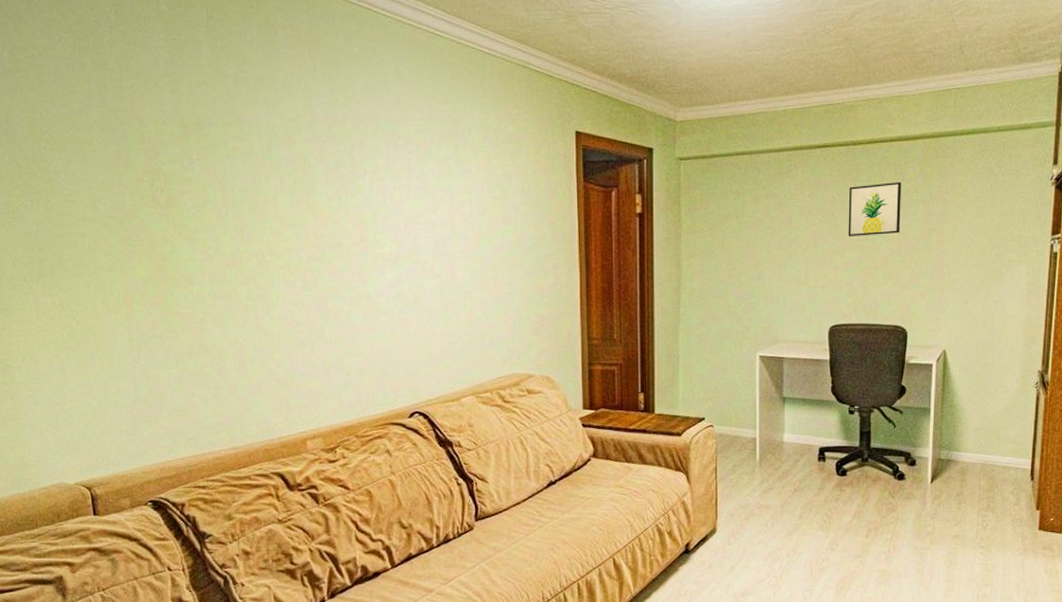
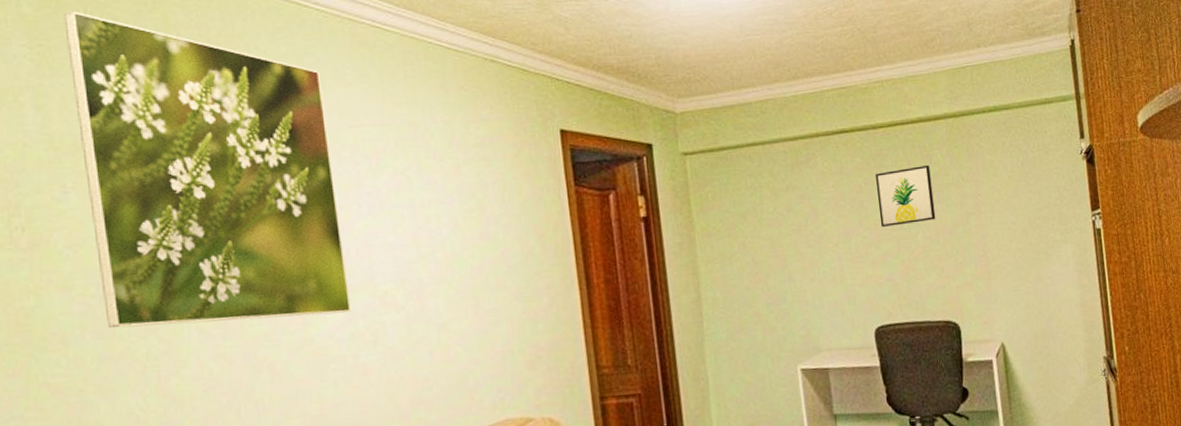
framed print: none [191,11,399,276] -> present [63,11,352,329]

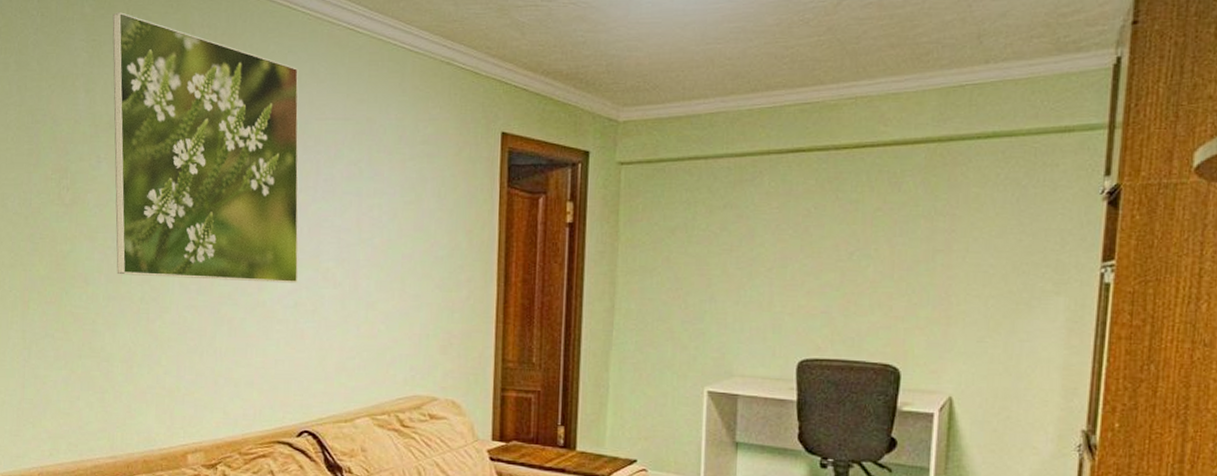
wall art: present [876,164,936,227] -> none [825,192,897,256]

